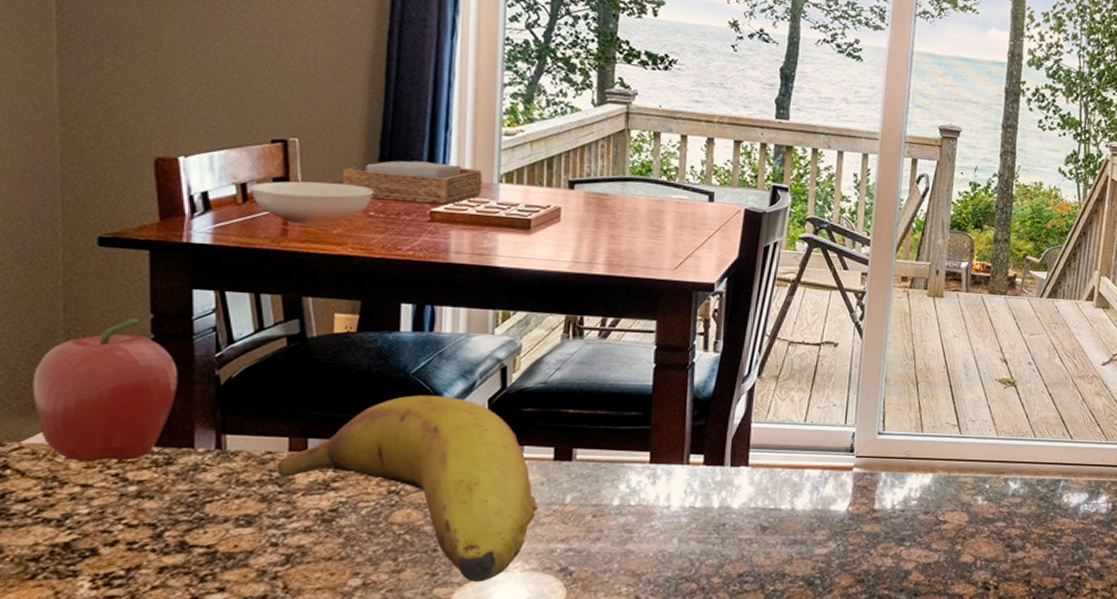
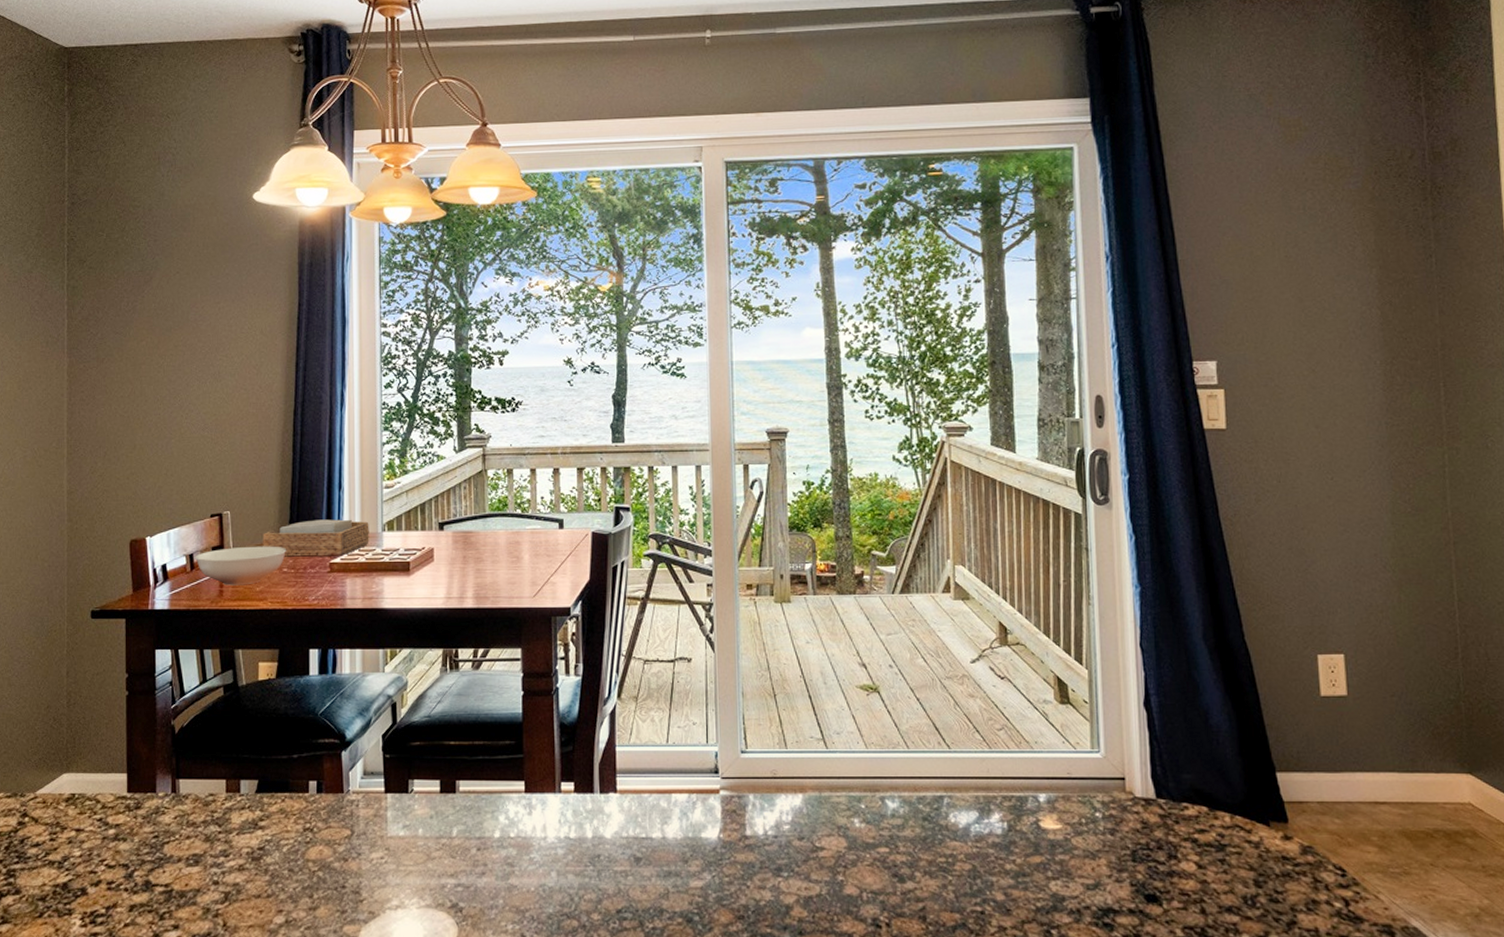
fruit: present [32,317,178,463] -> none [45,678,145,809]
fruit: present [276,395,538,583] -> none [217,734,429,920]

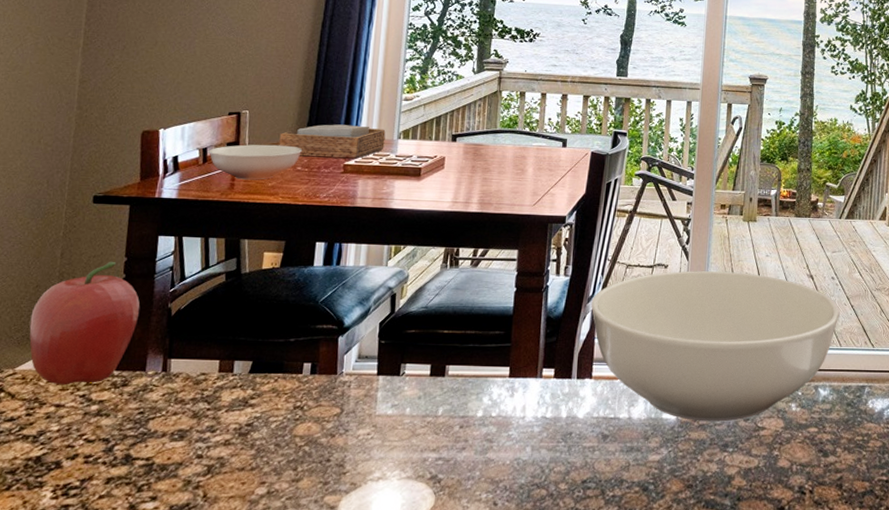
fruit: none [45,678,145,809] -> present [29,261,140,385]
bowl: none [608,664,904,841] -> present [591,271,840,422]

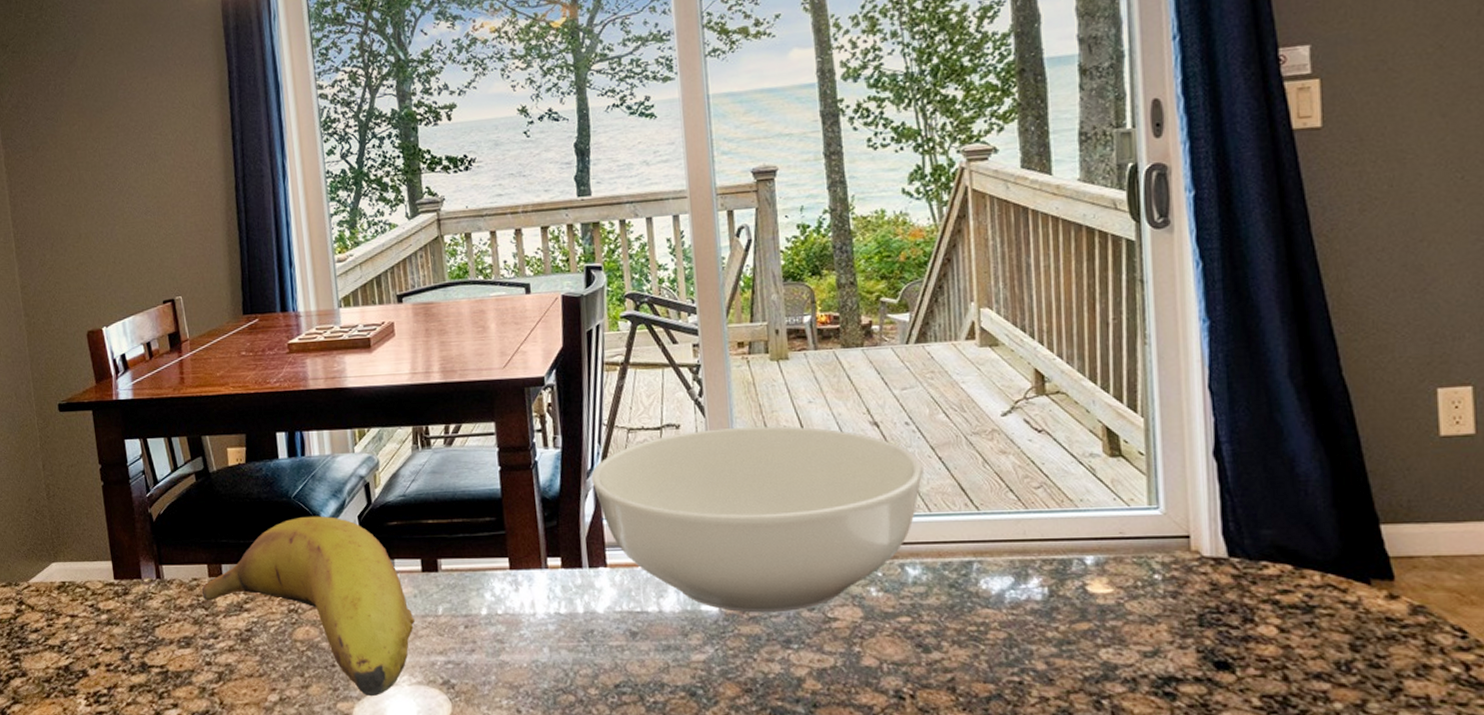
fruit: present [29,261,140,385] -> none [30,469,124,596]
fruit: none [207,320,415,490] -> present [201,516,415,697]
bowl: present [209,144,303,180] -> none [152,329,244,372]
napkin holder: present [279,124,386,160] -> none [217,297,326,341]

